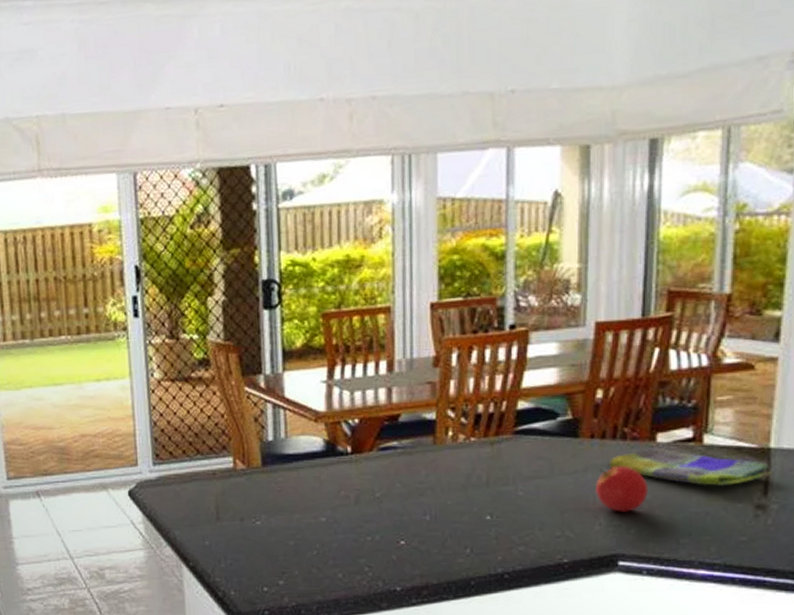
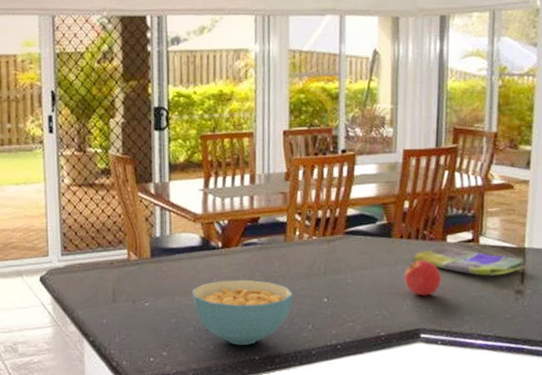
cereal bowl: none [314,492,445,573] -> present [192,279,293,345]

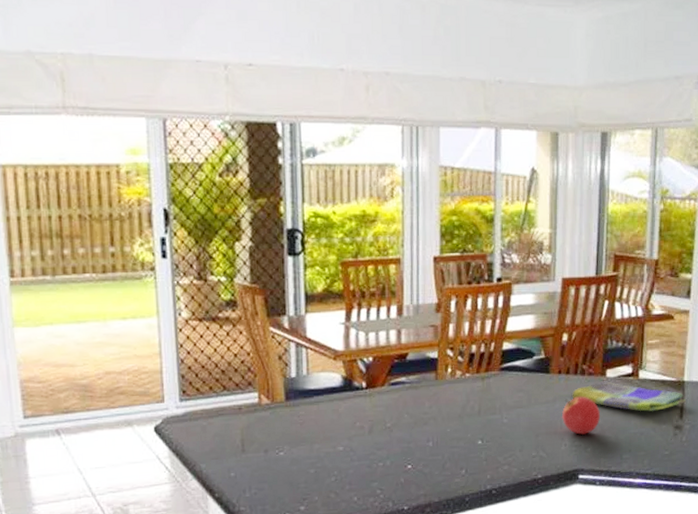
cereal bowl: present [192,279,293,345] -> none [333,422,445,495]

